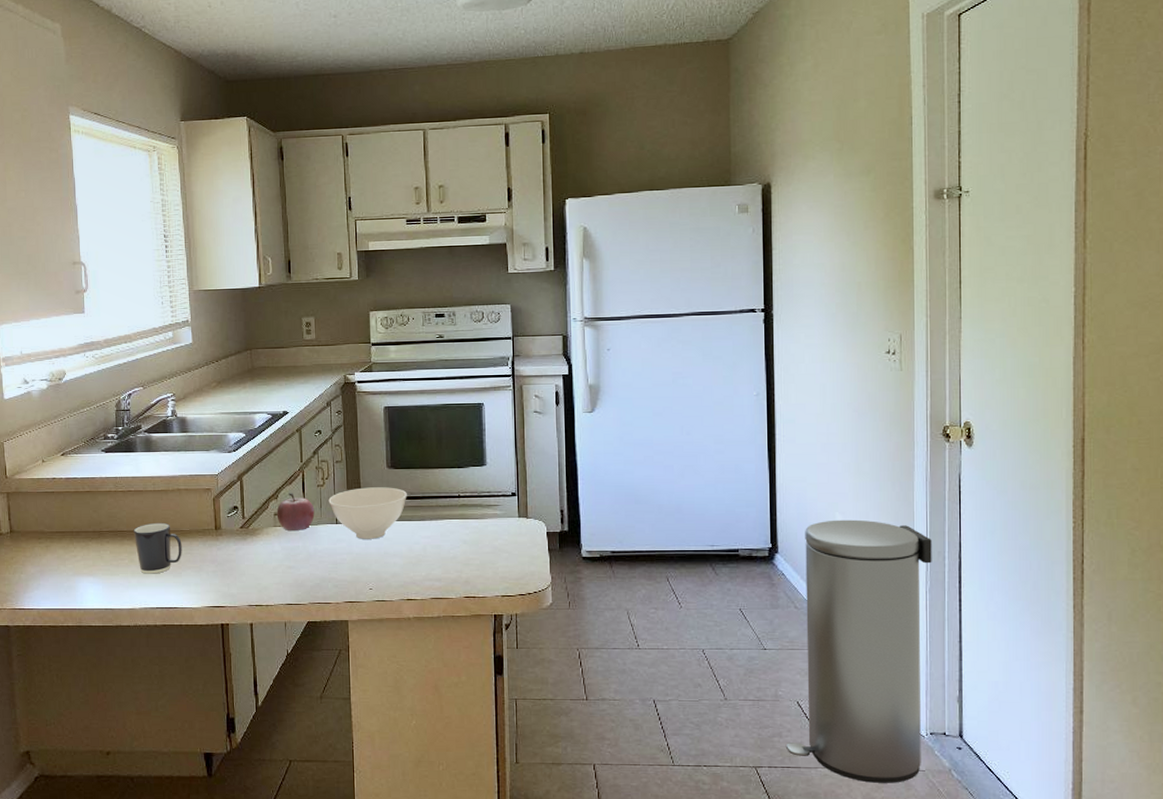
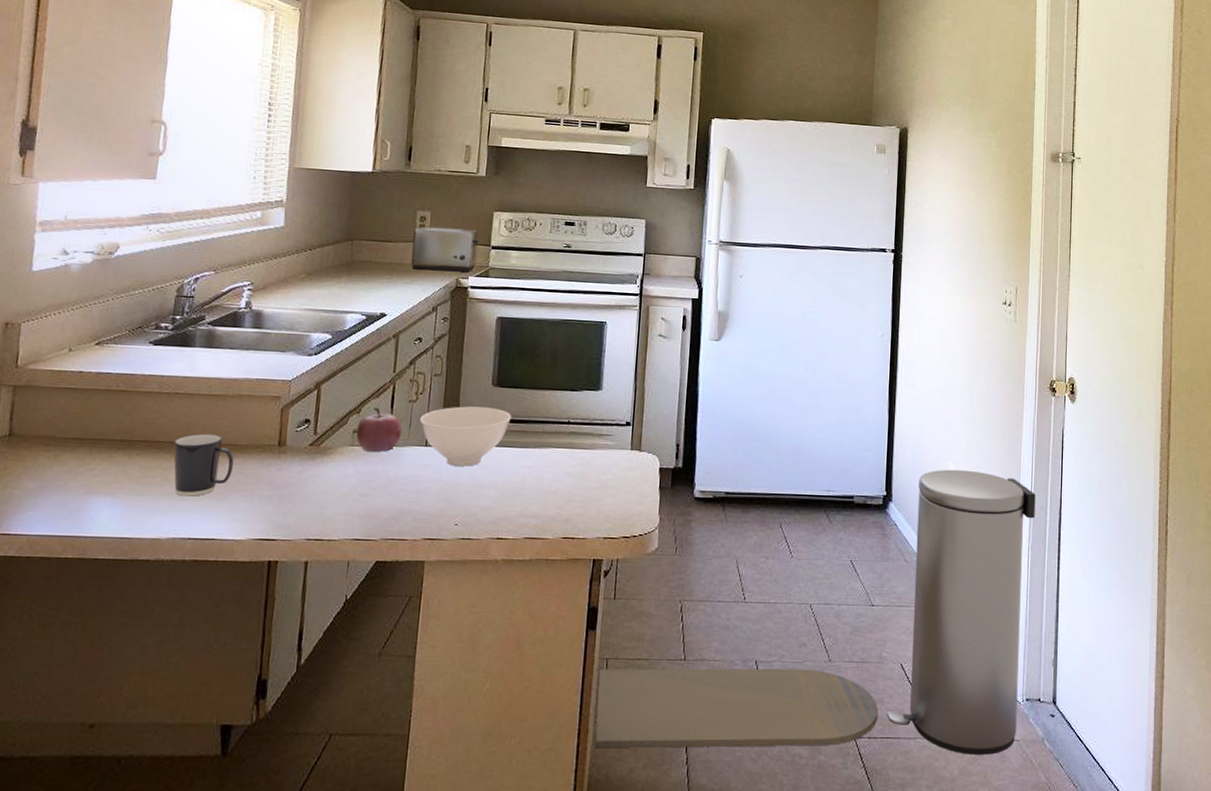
toaster: none [301,330,360,370] -> present [411,226,479,273]
door mat: none [510,706,776,774] -> present [595,668,878,749]

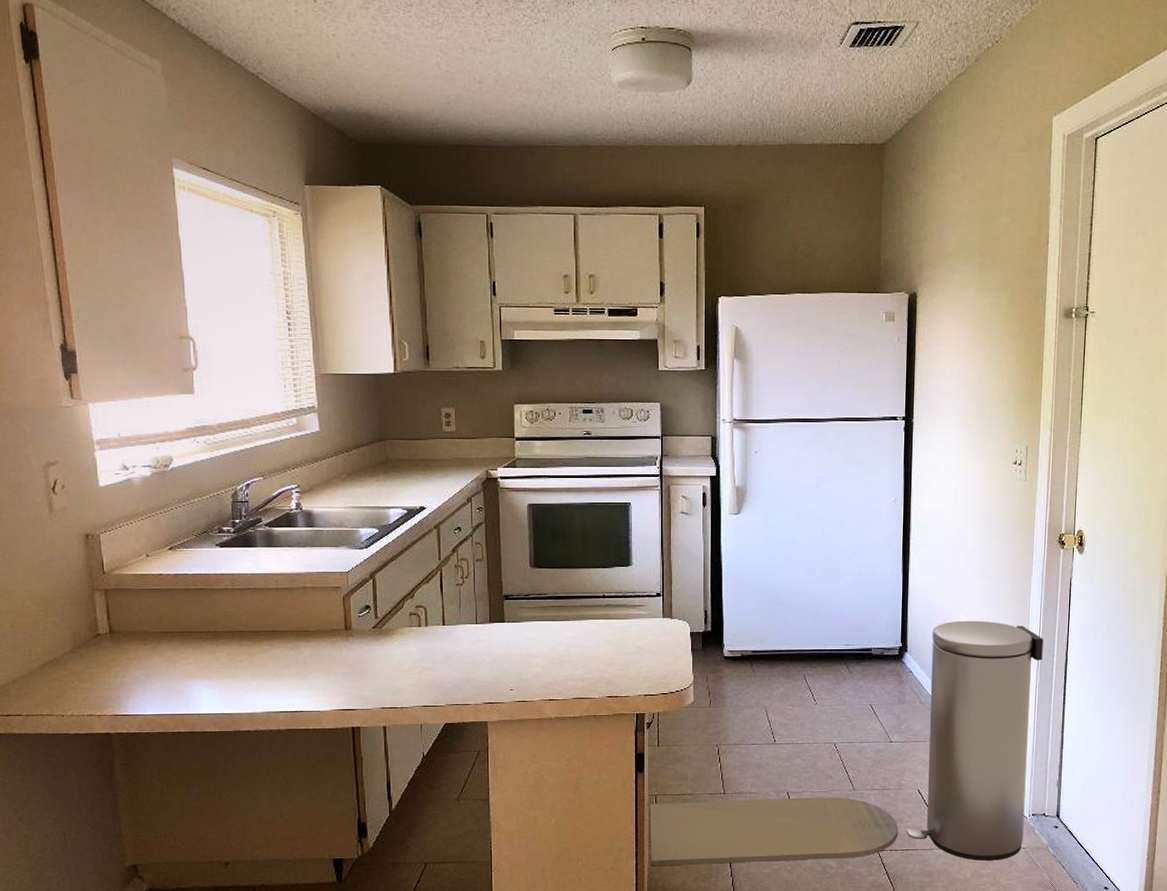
mug: present [173,433,234,497] -> none [253,622,309,677]
fruit: present [356,406,402,452] -> none [412,591,453,631]
toaster: present [411,226,479,273] -> none [440,423,503,464]
bowl: present [419,406,511,466] -> none [468,587,550,640]

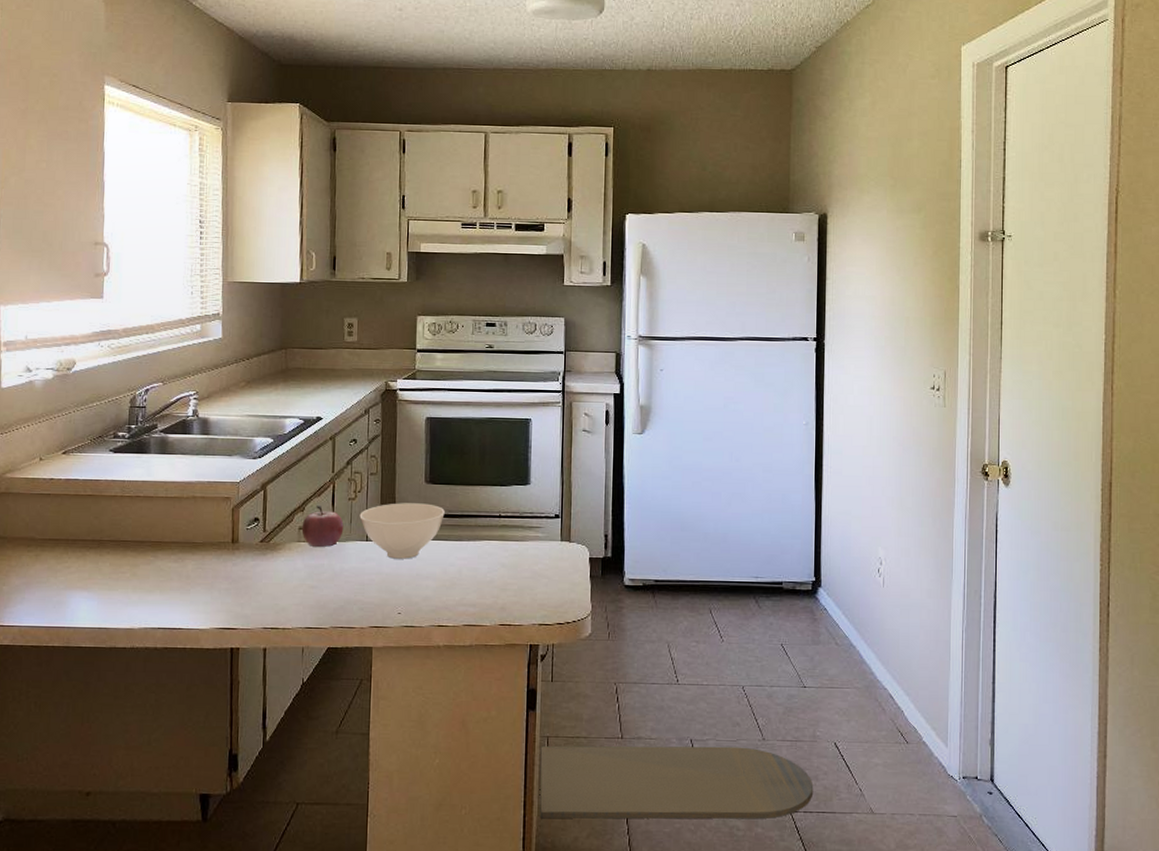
fruit: none [412,591,453,631] -> present [301,504,344,547]
bowl: none [468,587,550,640] -> present [359,503,445,559]
pedal bin: present [906,620,1044,861] -> none [821,554,969,830]

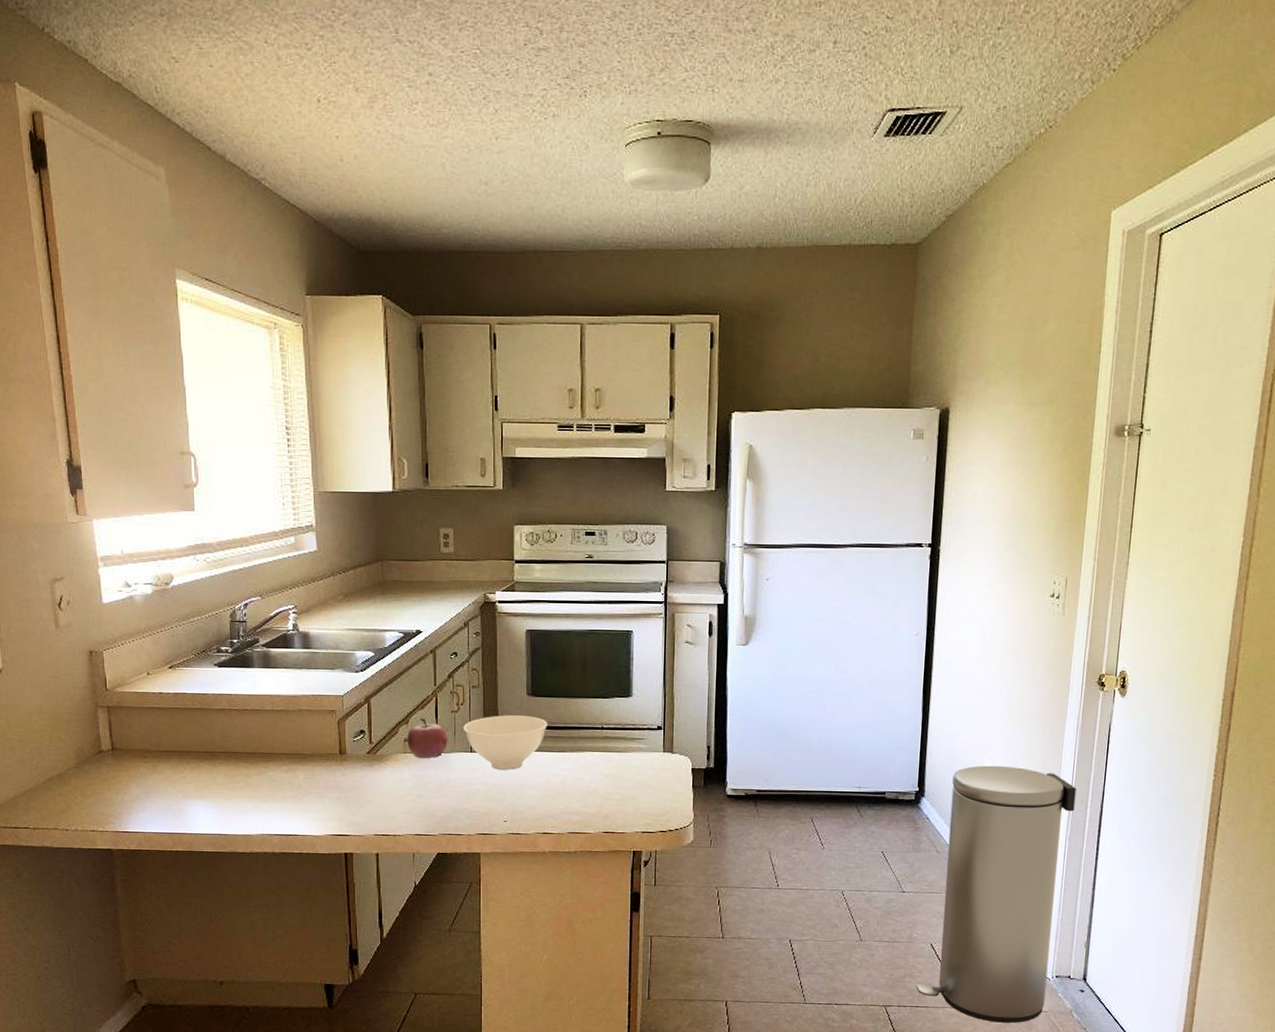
door mat: present [540,745,813,819] -> none [644,944,908,1012]
pedal bin: none [821,554,969,830] -> present [916,765,1076,1023]

